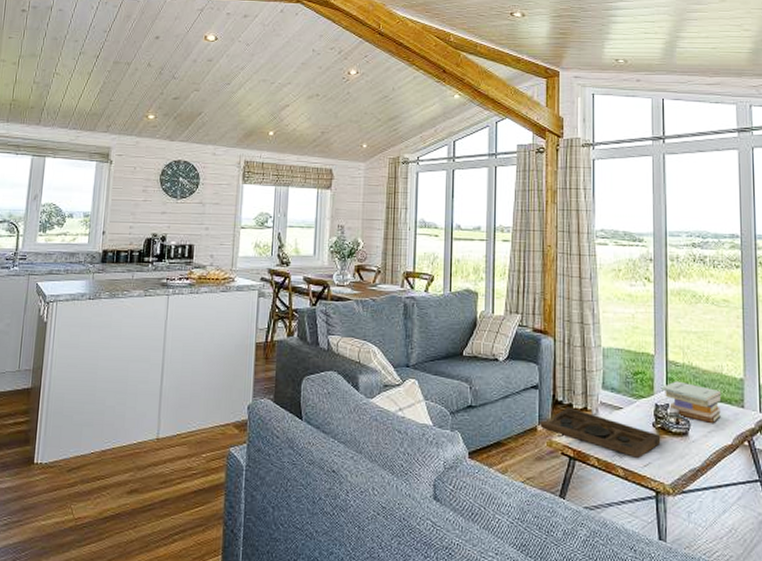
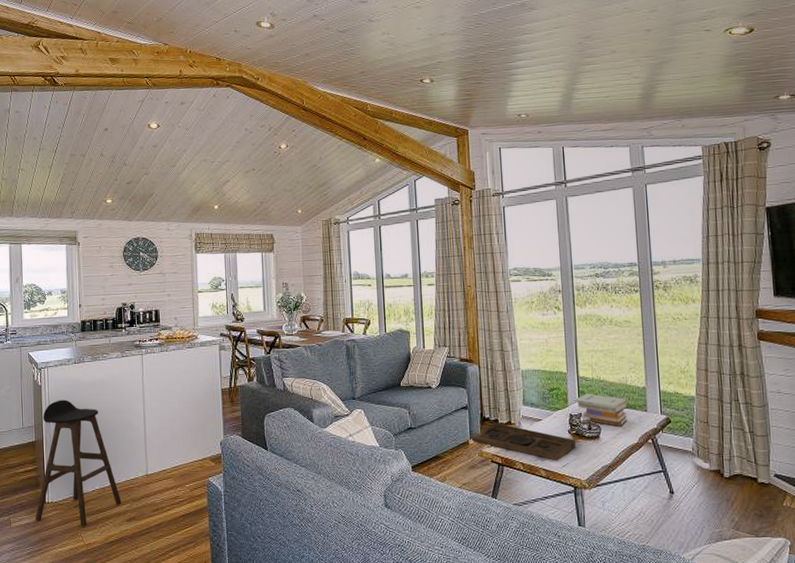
bar stool: none [18,341,124,496] -> present [35,399,122,526]

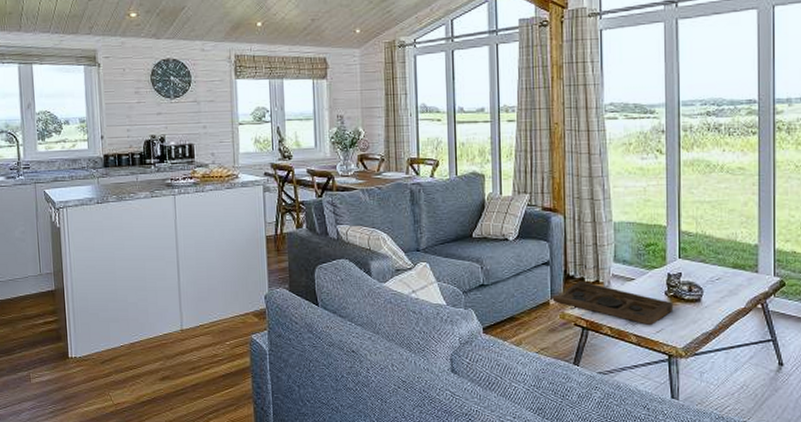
bar stool: present [35,399,122,526] -> none [57,244,154,384]
books: present [574,393,627,426] -> none [673,250,735,289]

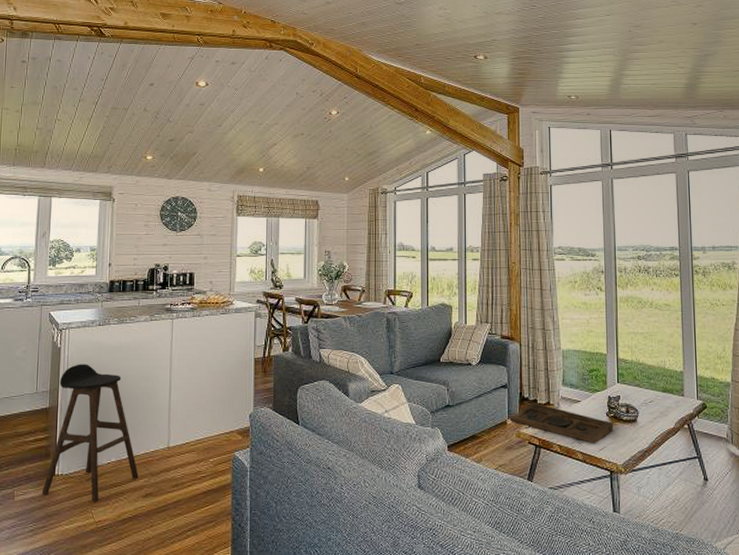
bar stool: none [57,244,154,384] -> present [41,364,139,501]

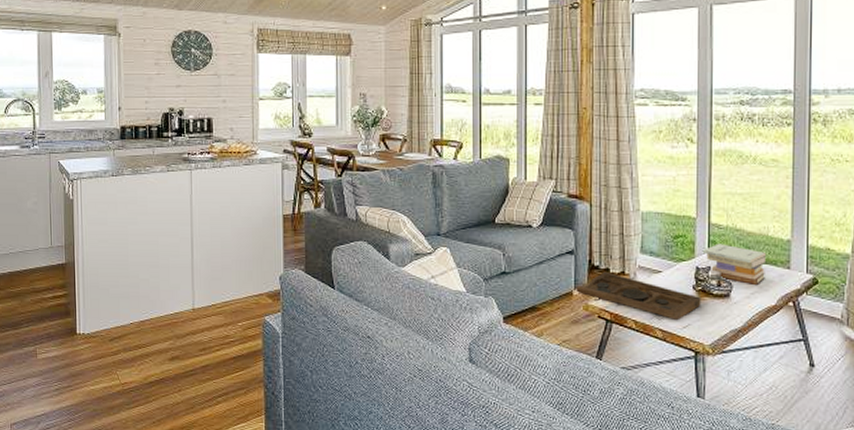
bar stool: present [41,364,139,501] -> none [64,217,164,363]
books: none [613,376,665,410] -> present [702,243,767,284]

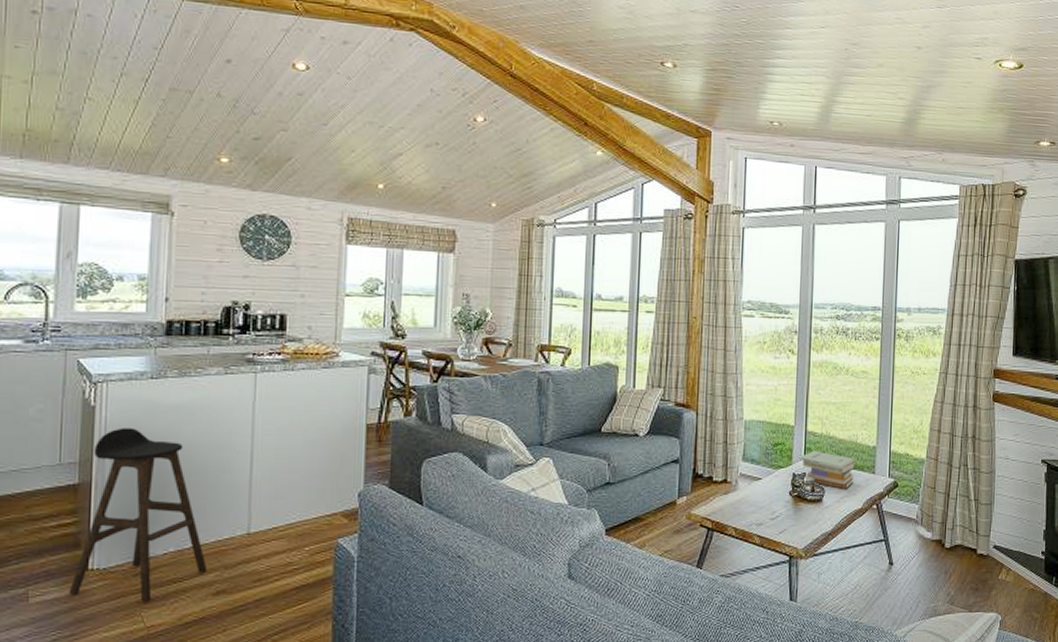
bar stool: none [64,217,164,363] -> present [68,427,207,602]
decorative tray: present [576,271,701,320] -> none [679,479,797,525]

